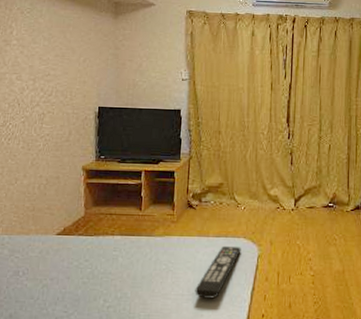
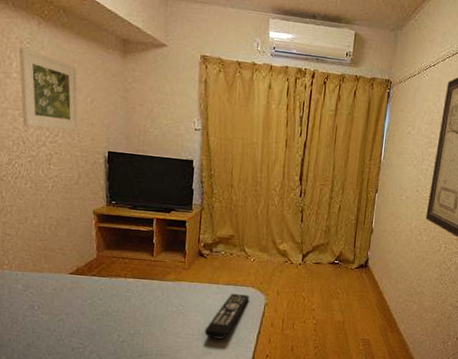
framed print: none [19,17,72,90] -> present [19,47,79,131]

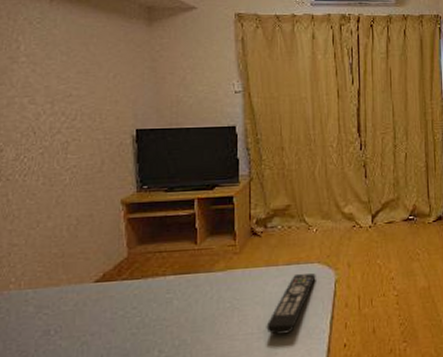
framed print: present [19,47,79,131] -> none [28,28,101,115]

